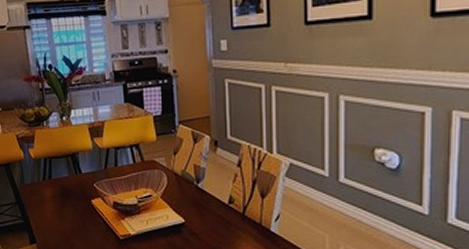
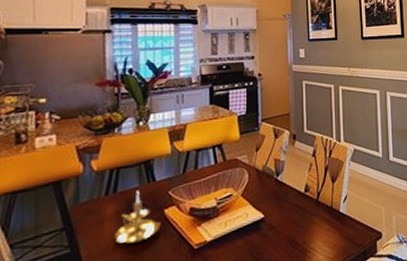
candle holder: none [54,179,90,224] -> present [115,190,161,245]

